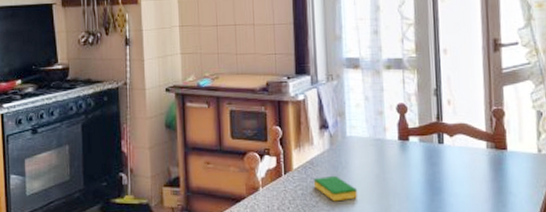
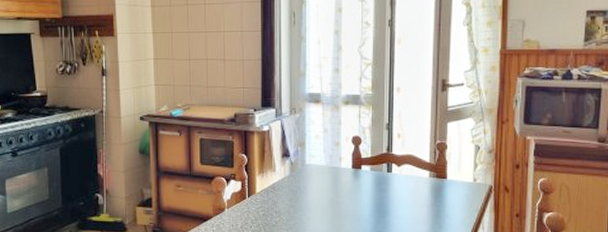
dish sponge: present [313,175,358,202] -> none [274,199,314,222]

